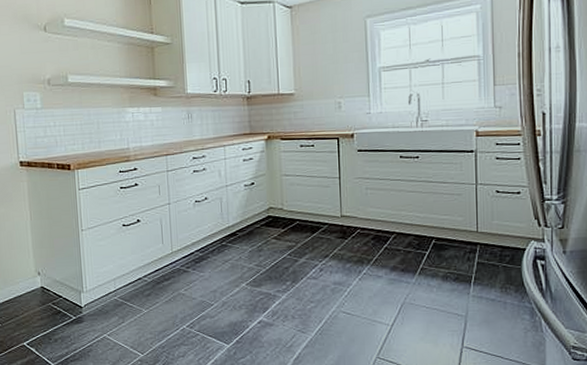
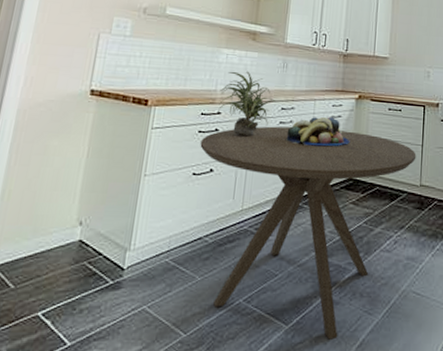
dining table: none [124,172,334,354] -> present [200,126,416,340]
potted plant: none [132,126,186,187] -> present [218,71,276,136]
fruit bowl: none [201,160,265,190] -> present [286,117,350,147]

